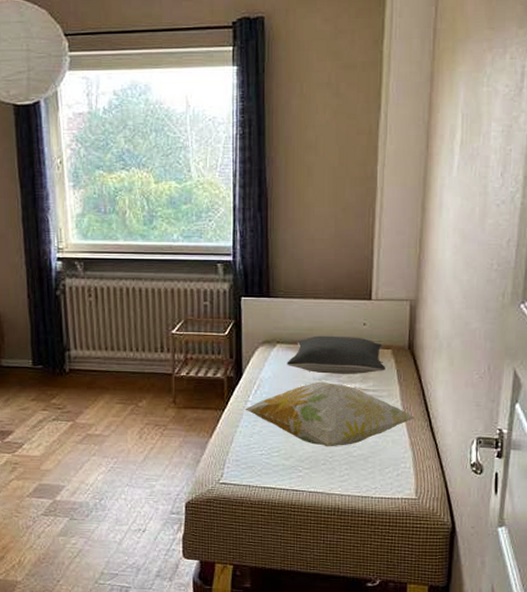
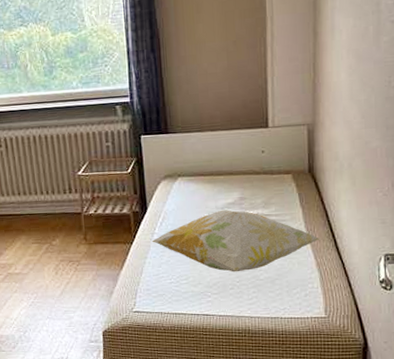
pillow: present [287,335,385,374] -> none [189,164,287,203]

